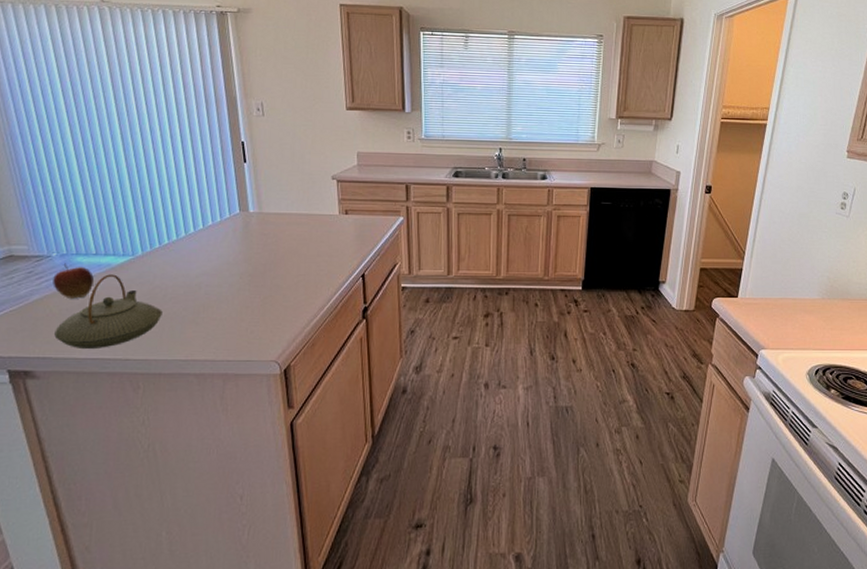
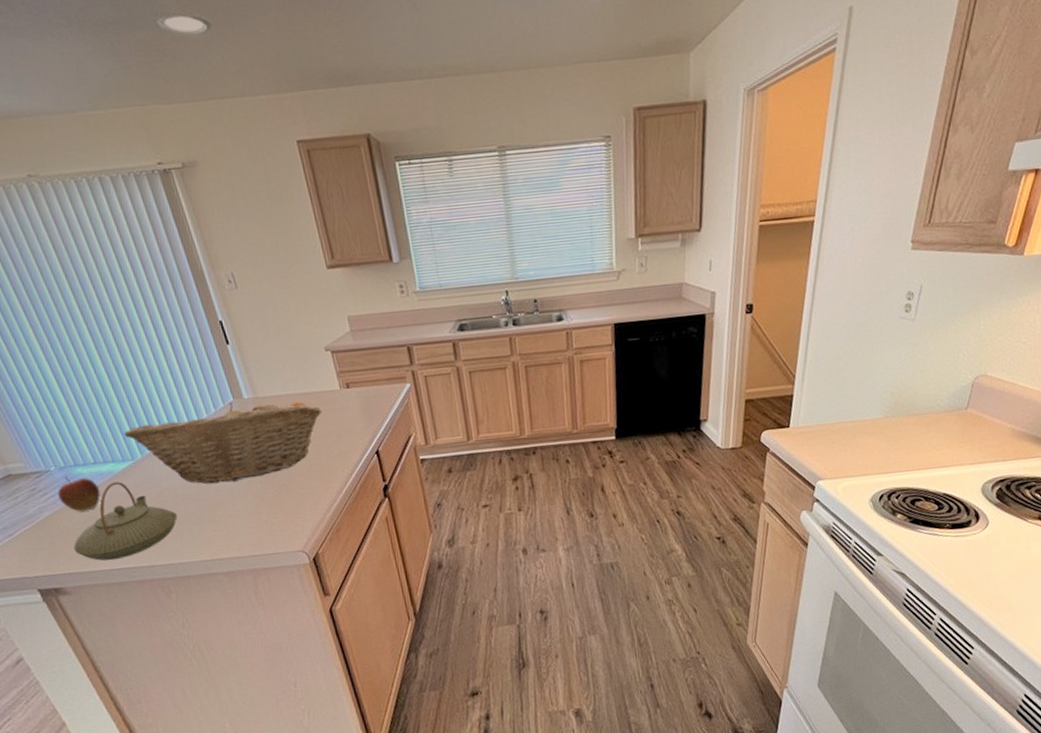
fruit basket: none [130,214,319,287] -> present [123,401,323,484]

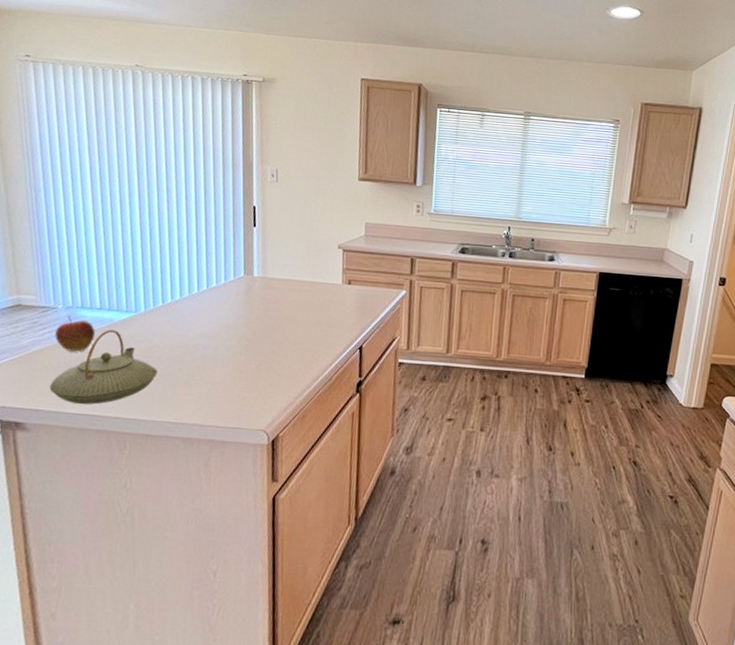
fruit basket: present [123,401,323,484] -> none [135,277,321,351]

